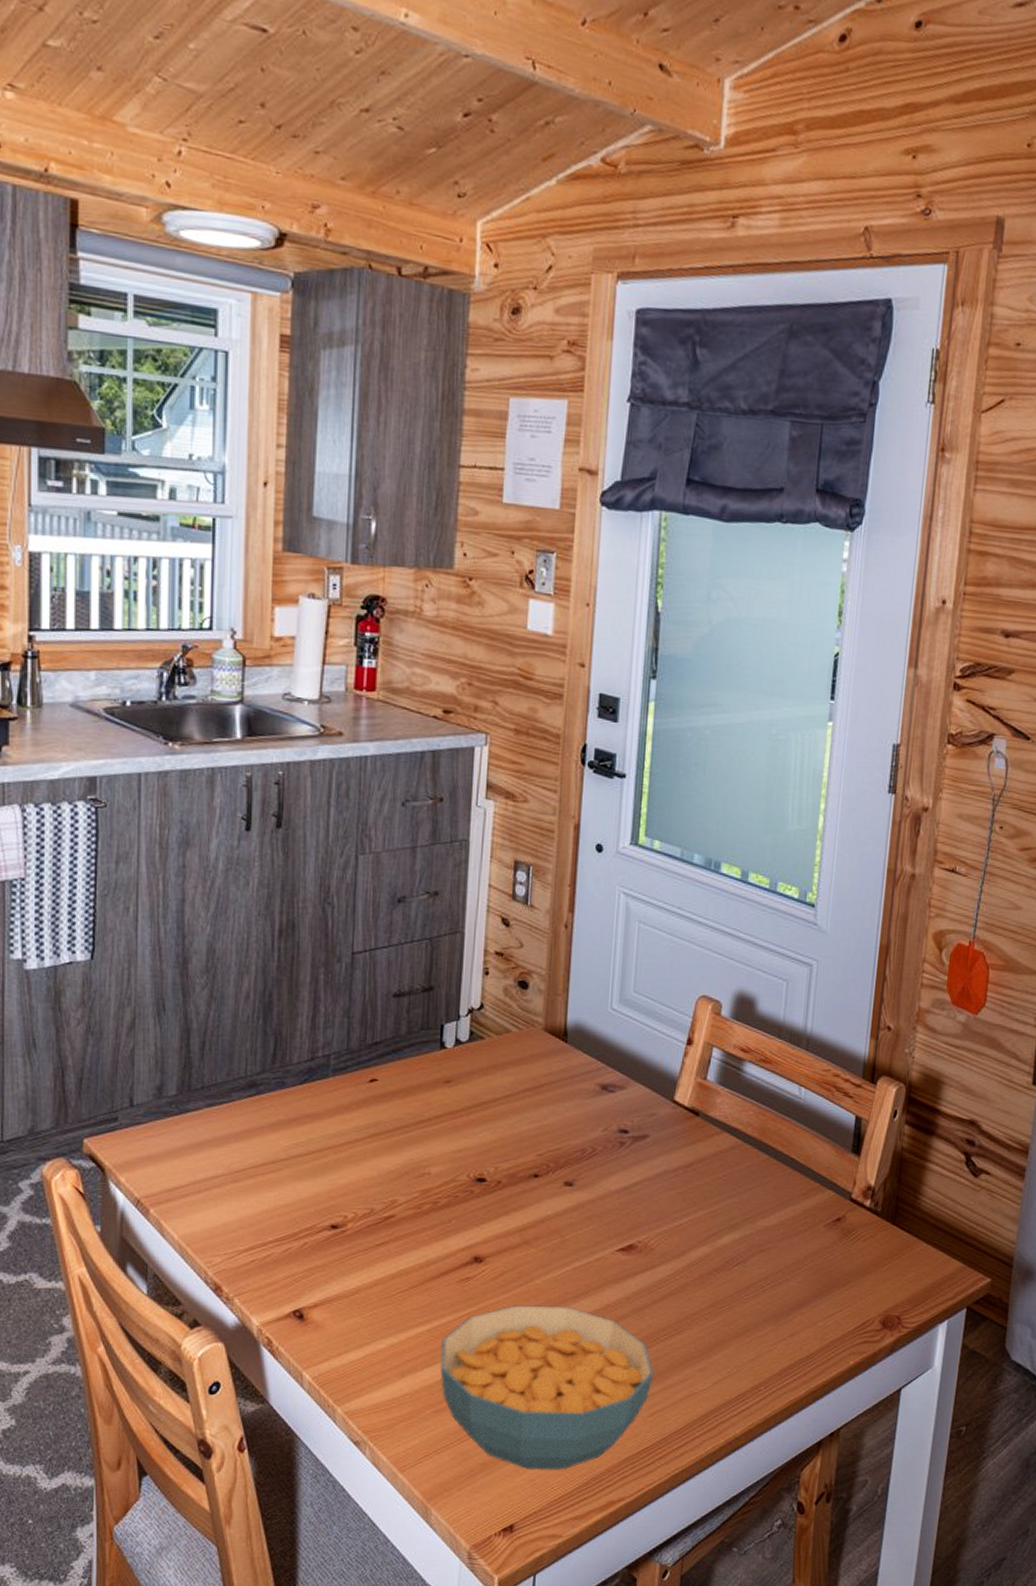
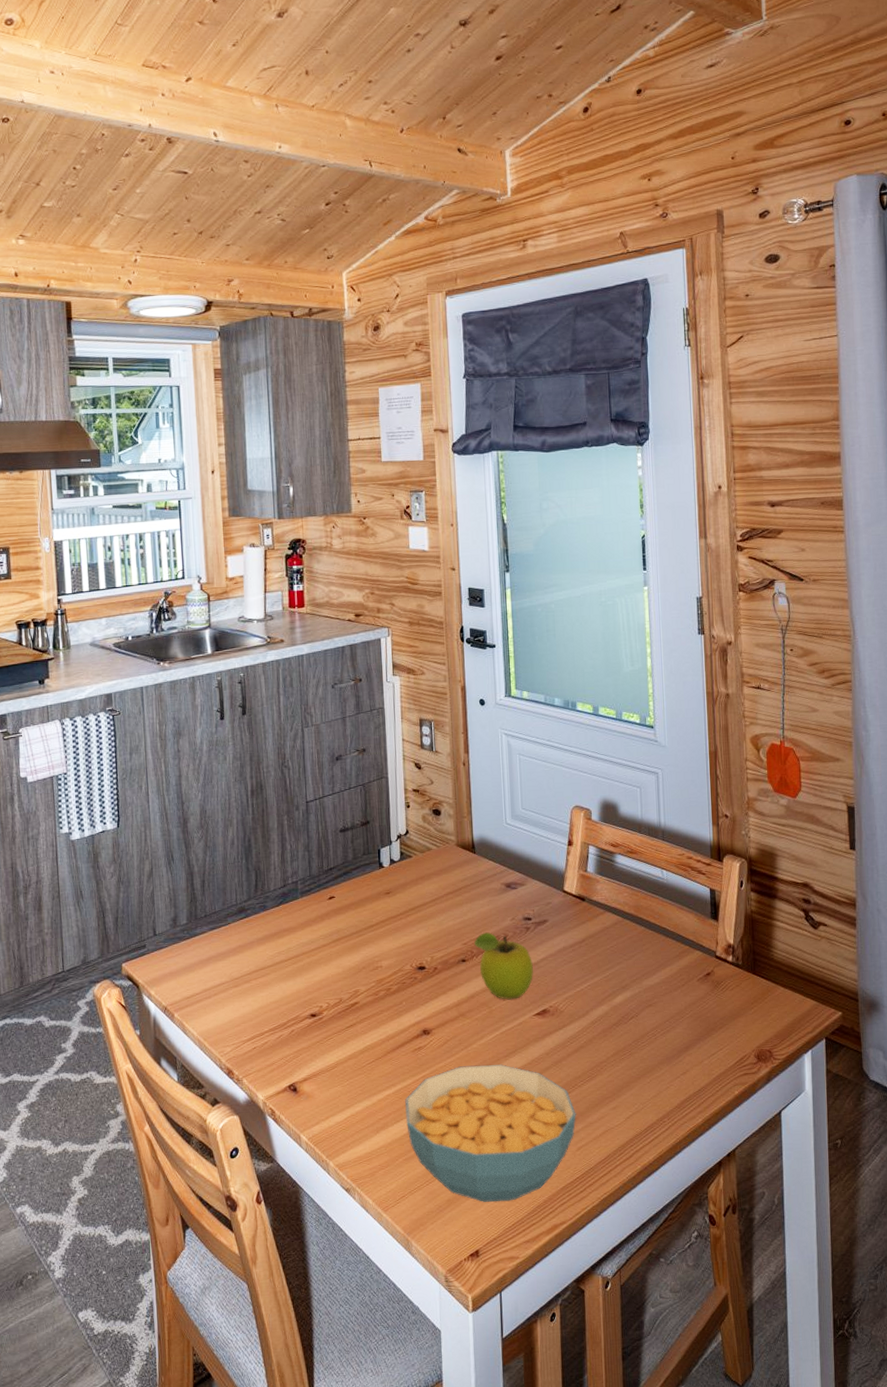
fruit: none [552,1143,623,1229] -> present [474,932,533,1000]

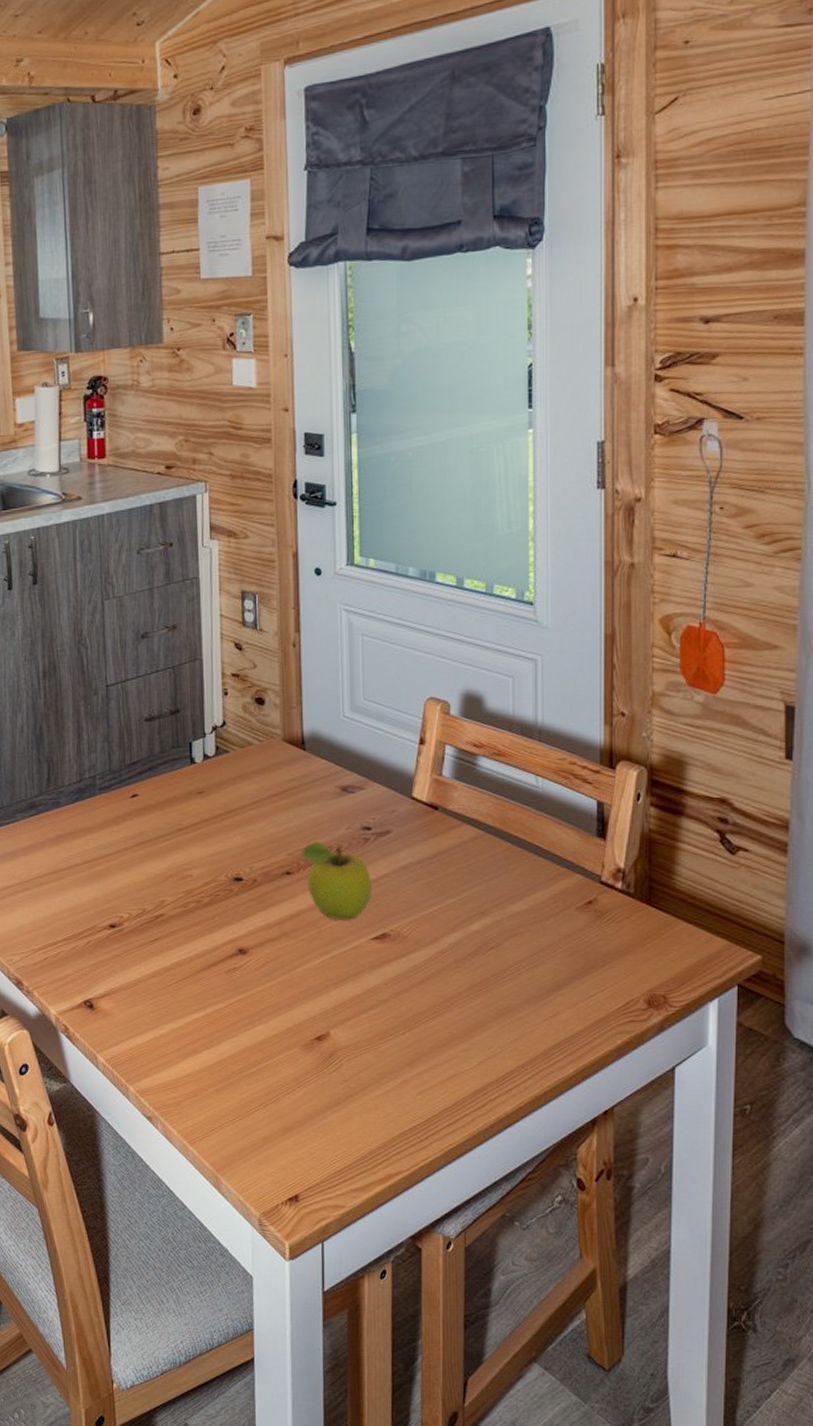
cereal bowl: present [405,1064,577,1203] -> none [216,992,419,1145]

